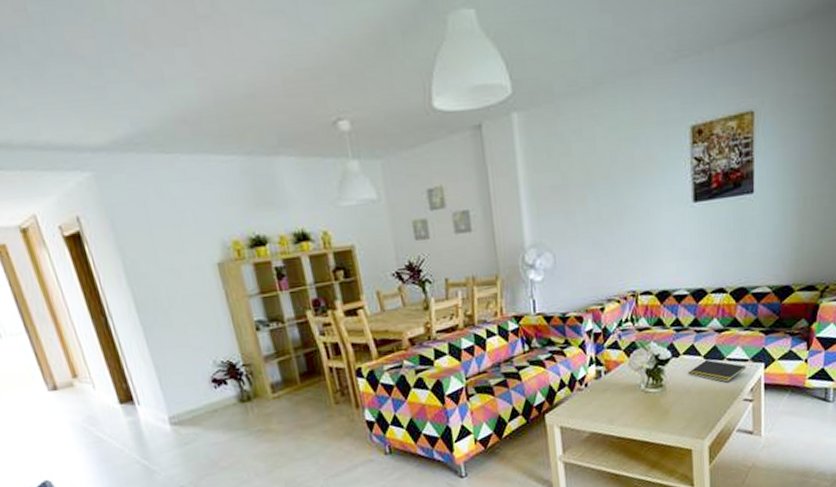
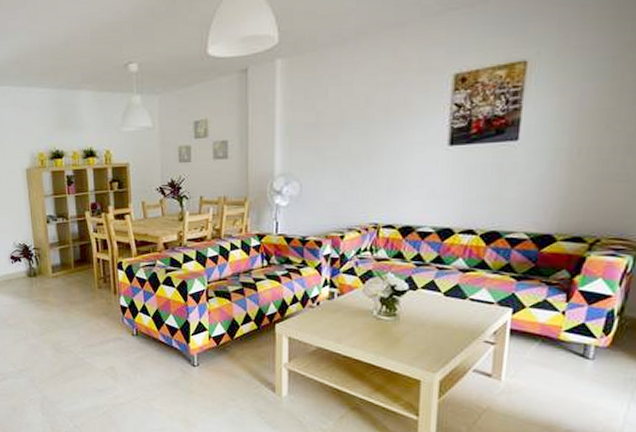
notepad: present [688,359,746,383] -> none [424,296,491,322]

